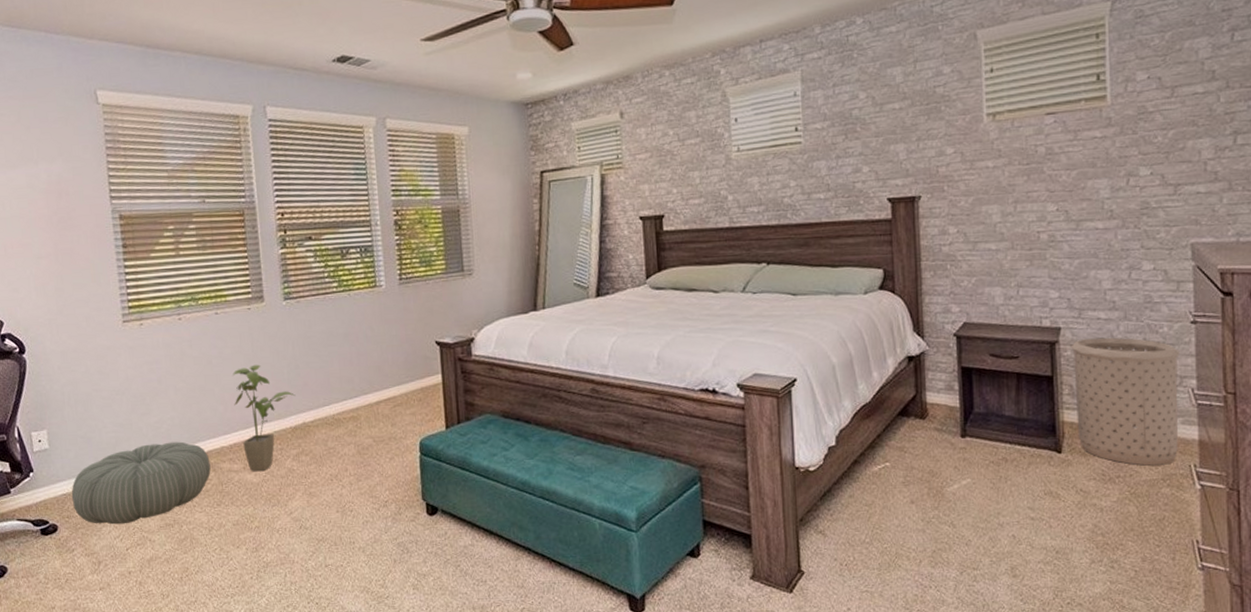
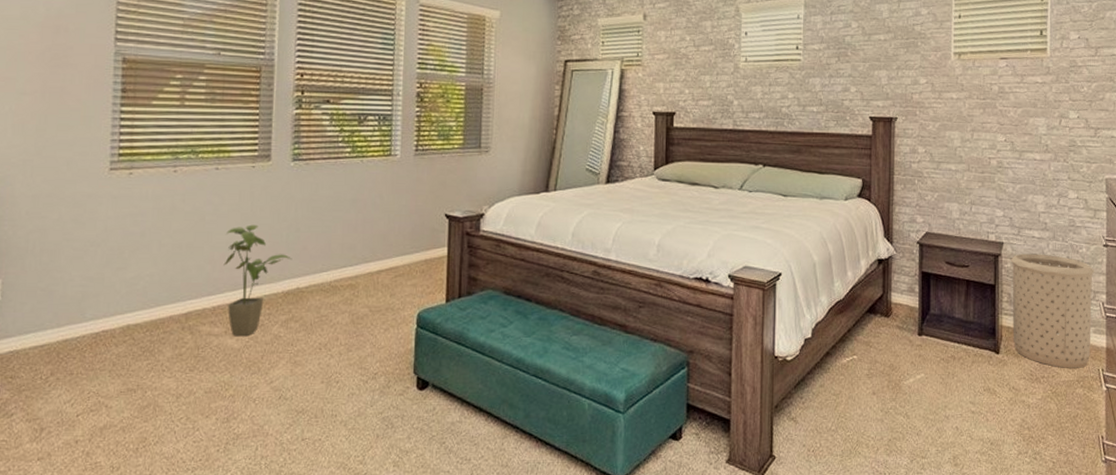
pouf: present [71,441,211,525] -> none [19,300,188,388]

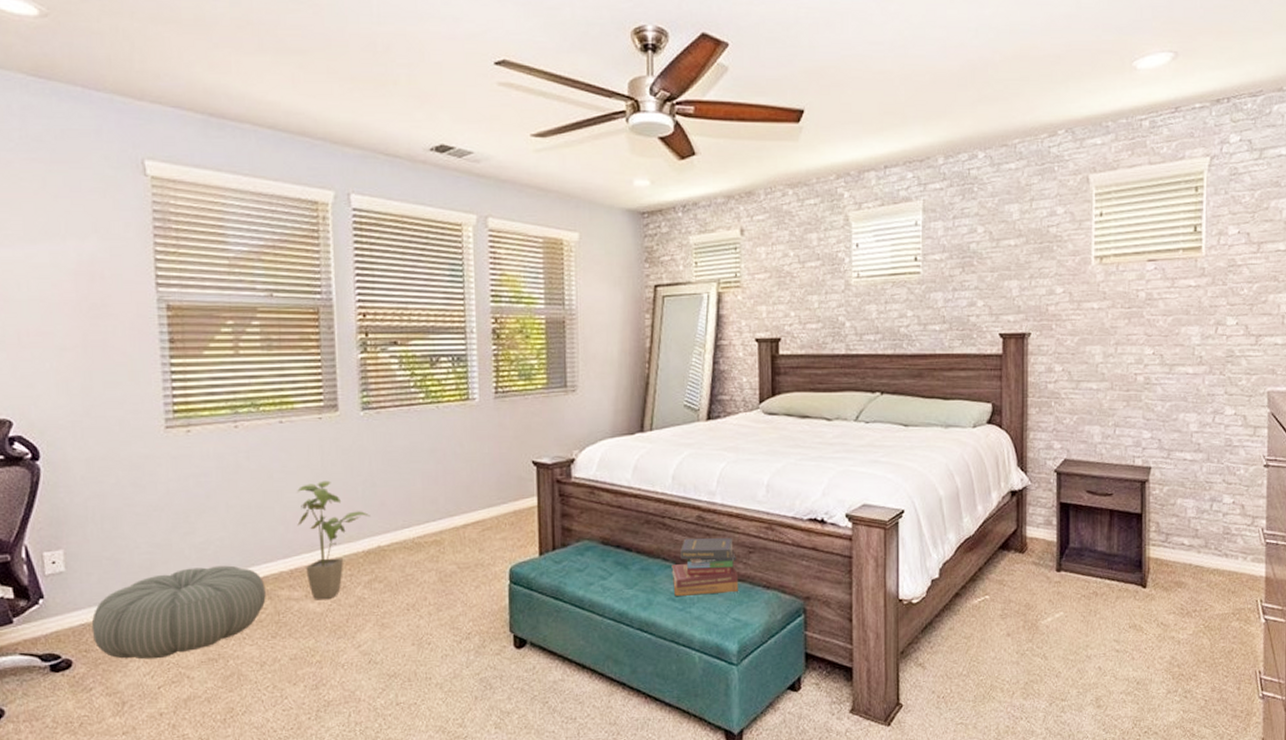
pouf: none [19,300,188,388] -> present [91,565,266,660]
books: none [567,291,629,345] -> present [671,537,739,596]
laundry basket: present [1010,253,1094,368] -> none [1159,478,1253,601]

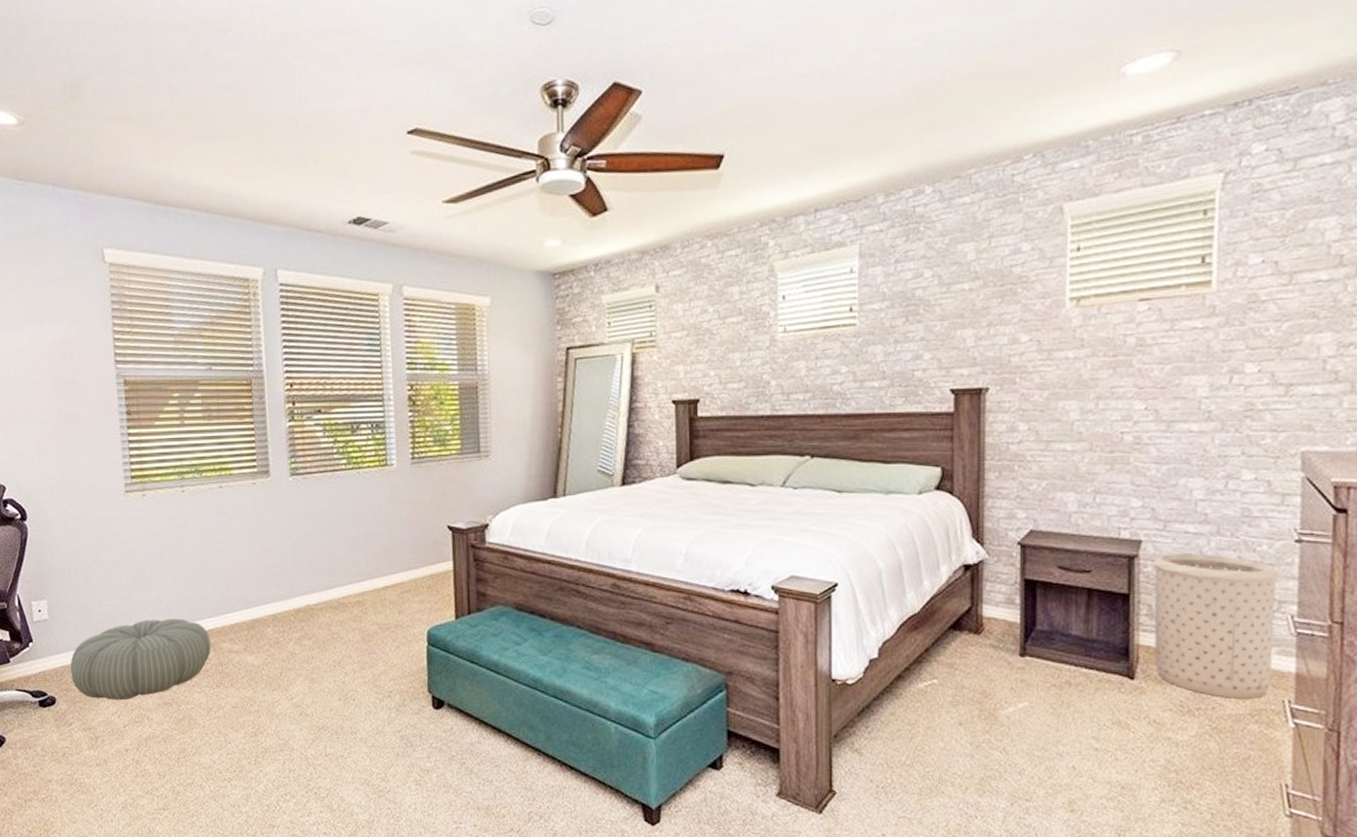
house plant: present [297,480,371,600] -> none [236,542,300,654]
books: present [671,537,739,596] -> none [586,606,656,665]
laundry basket: none [1159,478,1253,601] -> present [1152,554,1280,699]

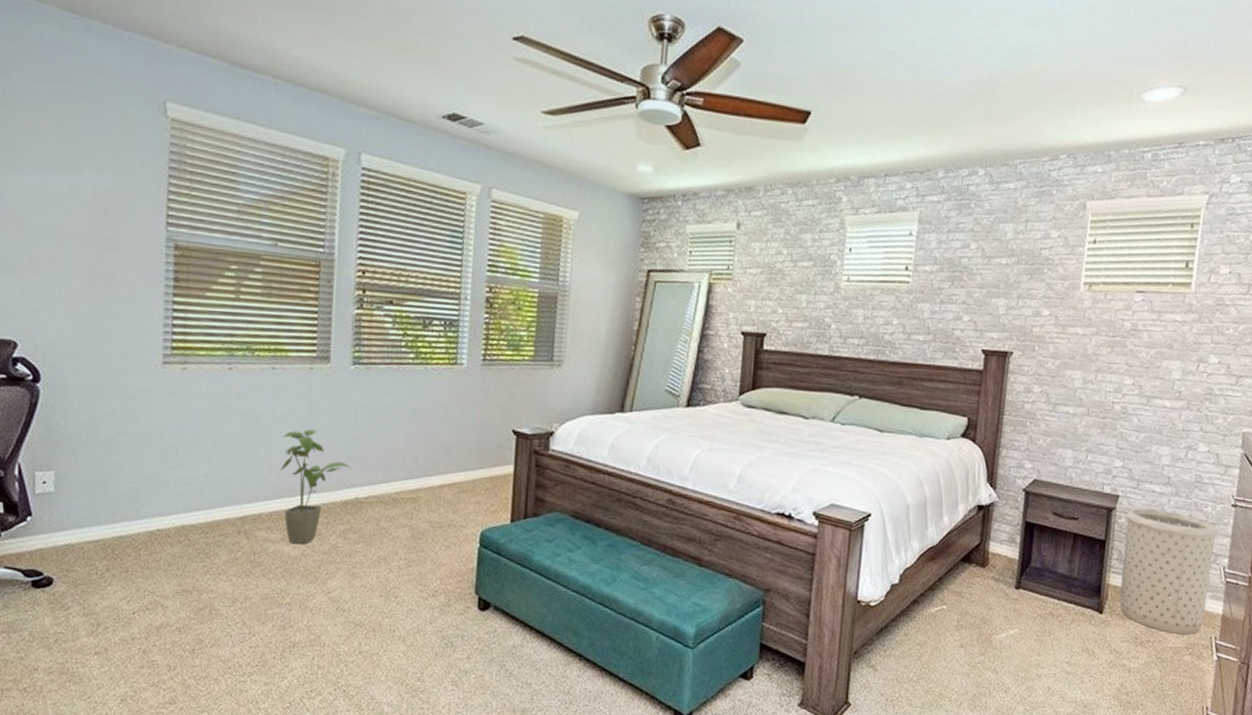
pouf: present [70,618,211,701] -> none [74,500,244,585]
house plant: none [236,542,300,654] -> present [280,429,352,545]

